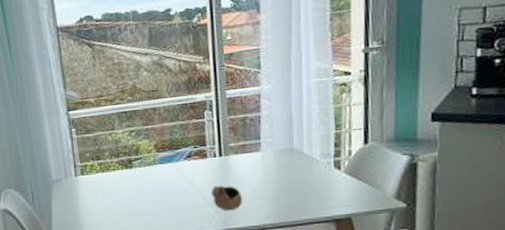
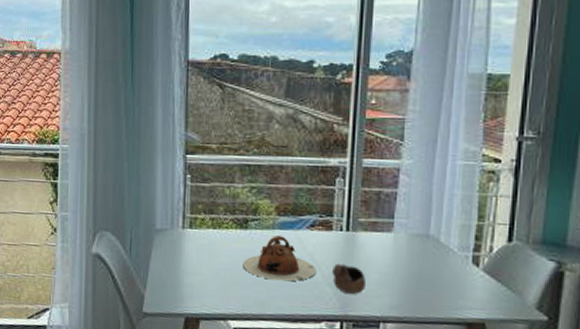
teapot: none [132,169,198,209] -> present [242,235,317,282]

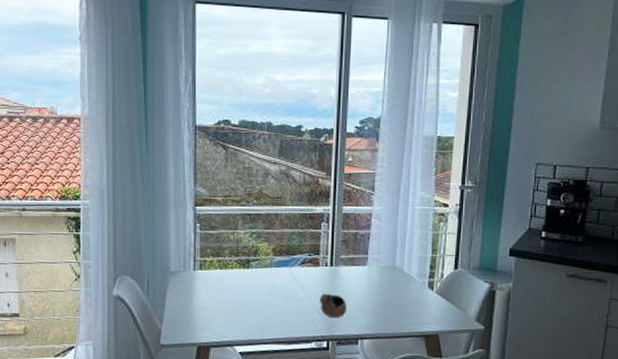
teapot: present [242,235,317,282] -> none [246,273,307,310]

